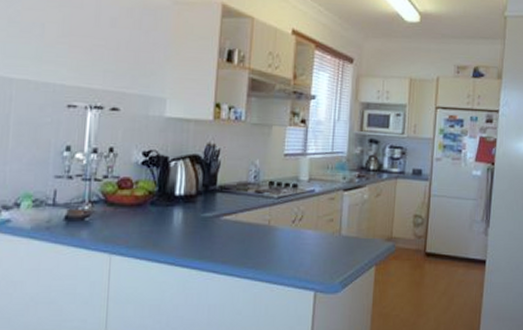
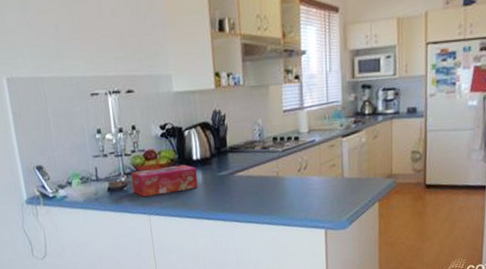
tissue box: none [96,199,178,231] -> present [131,164,198,197]

